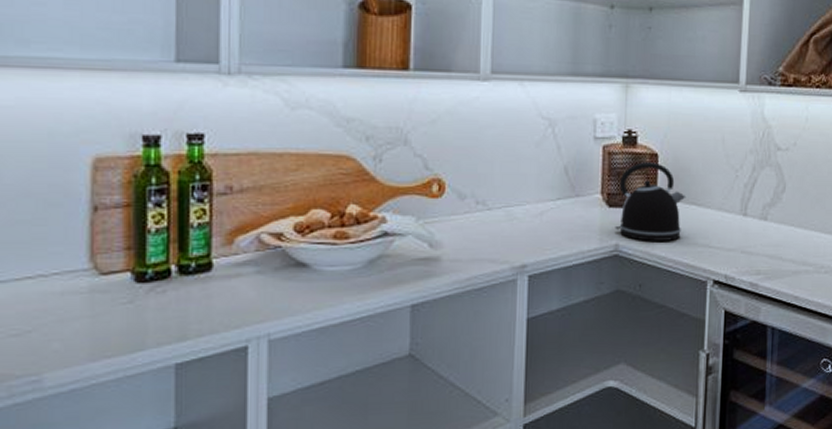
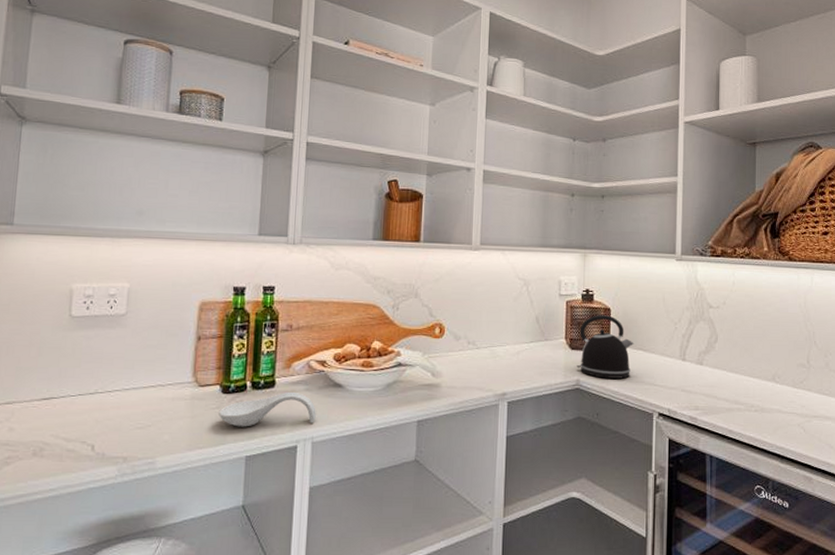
spoon rest: none [132,275,272,326] -> present [219,391,316,427]

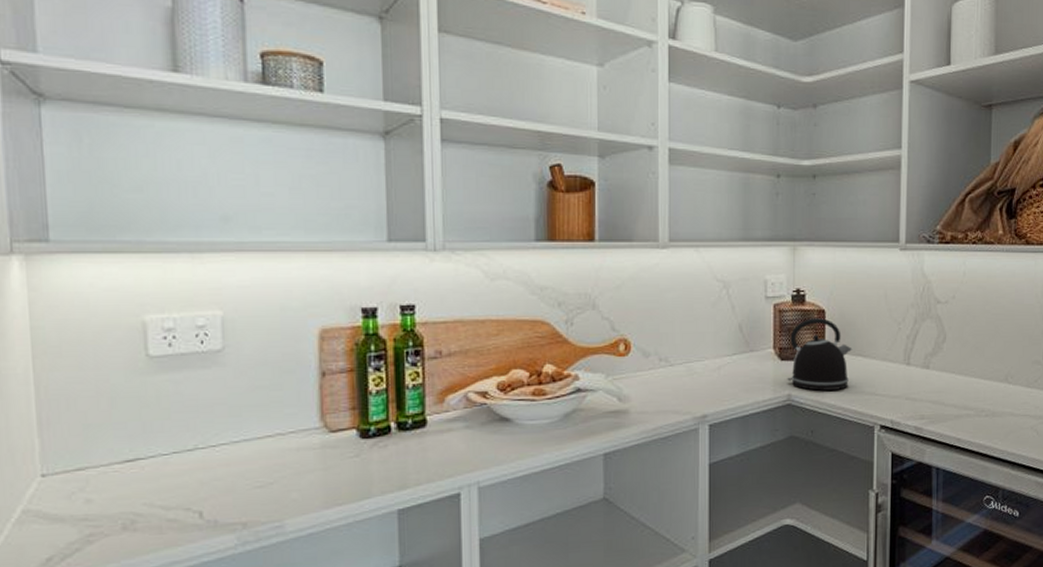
spoon rest: present [219,391,316,427] -> none [358,430,481,477]

